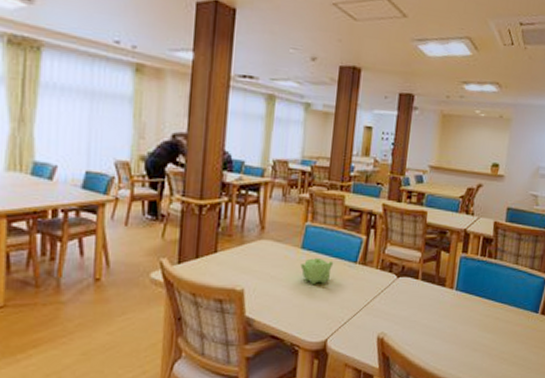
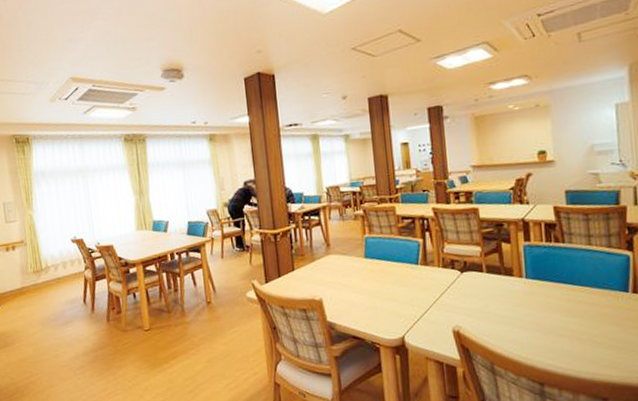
teapot: present [300,257,334,285] -> none [367,263,397,289]

